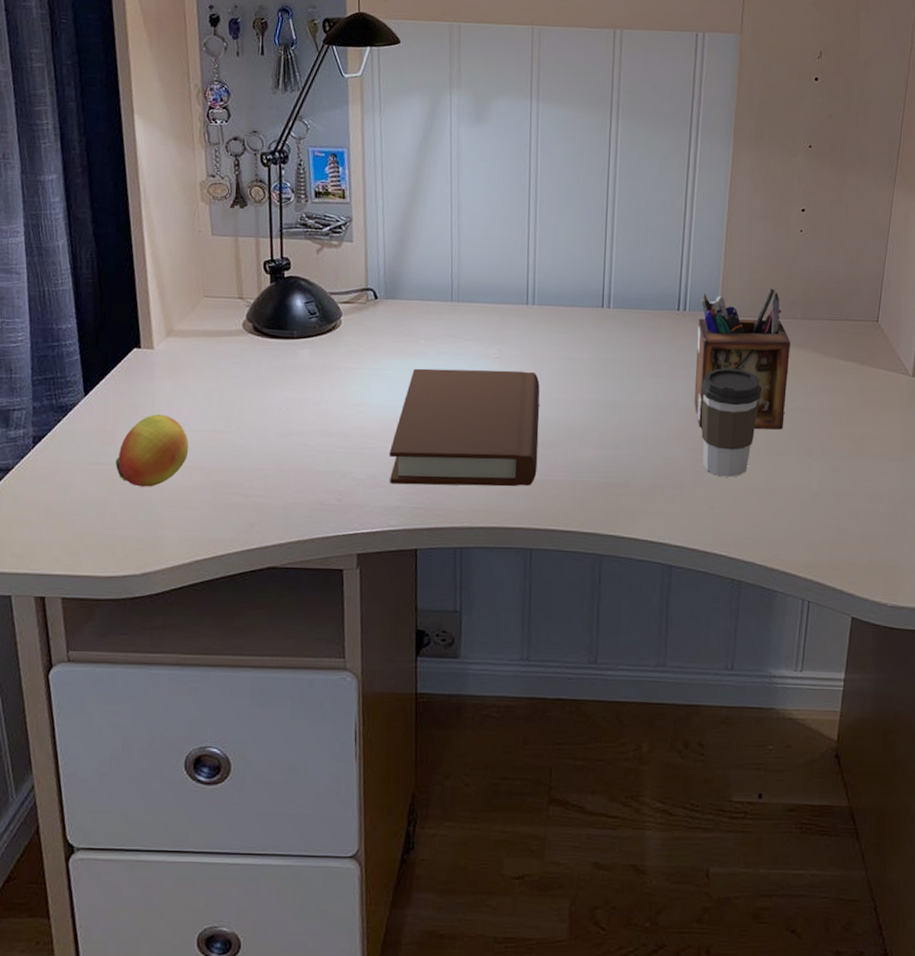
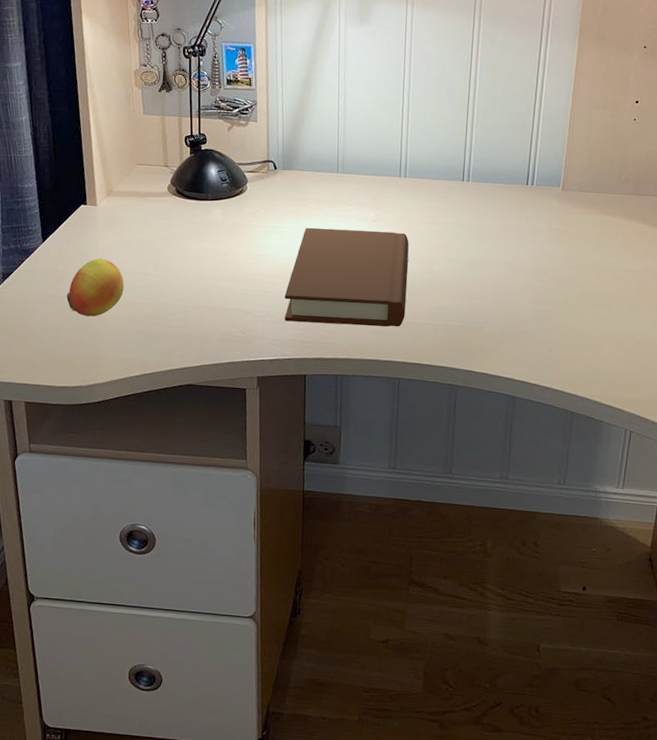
desk organizer: present [694,288,790,430] -> none [538,168,622,288]
coffee cup: present [700,367,762,477] -> none [543,234,597,326]

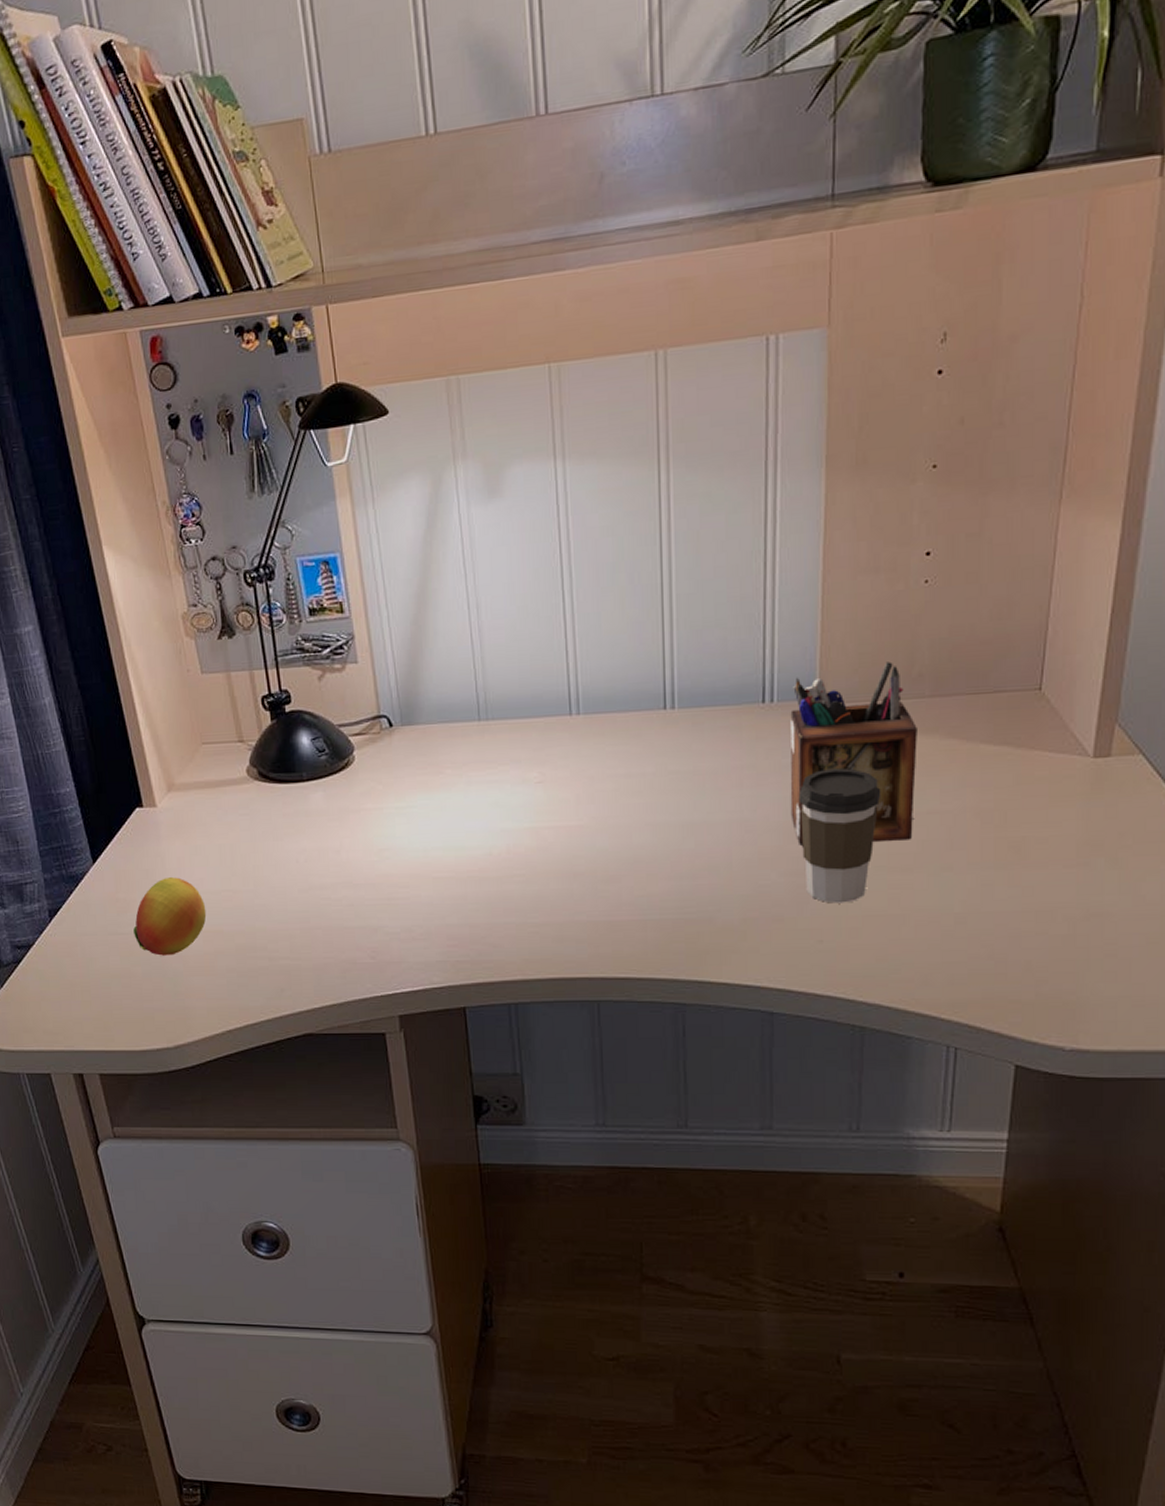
book: present [284,227,409,327] -> none [423,795,598,937]
desk organizer: none [538,168,622,288] -> present [790,661,917,846]
coffee cup: none [543,234,597,326] -> present [798,767,881,904]

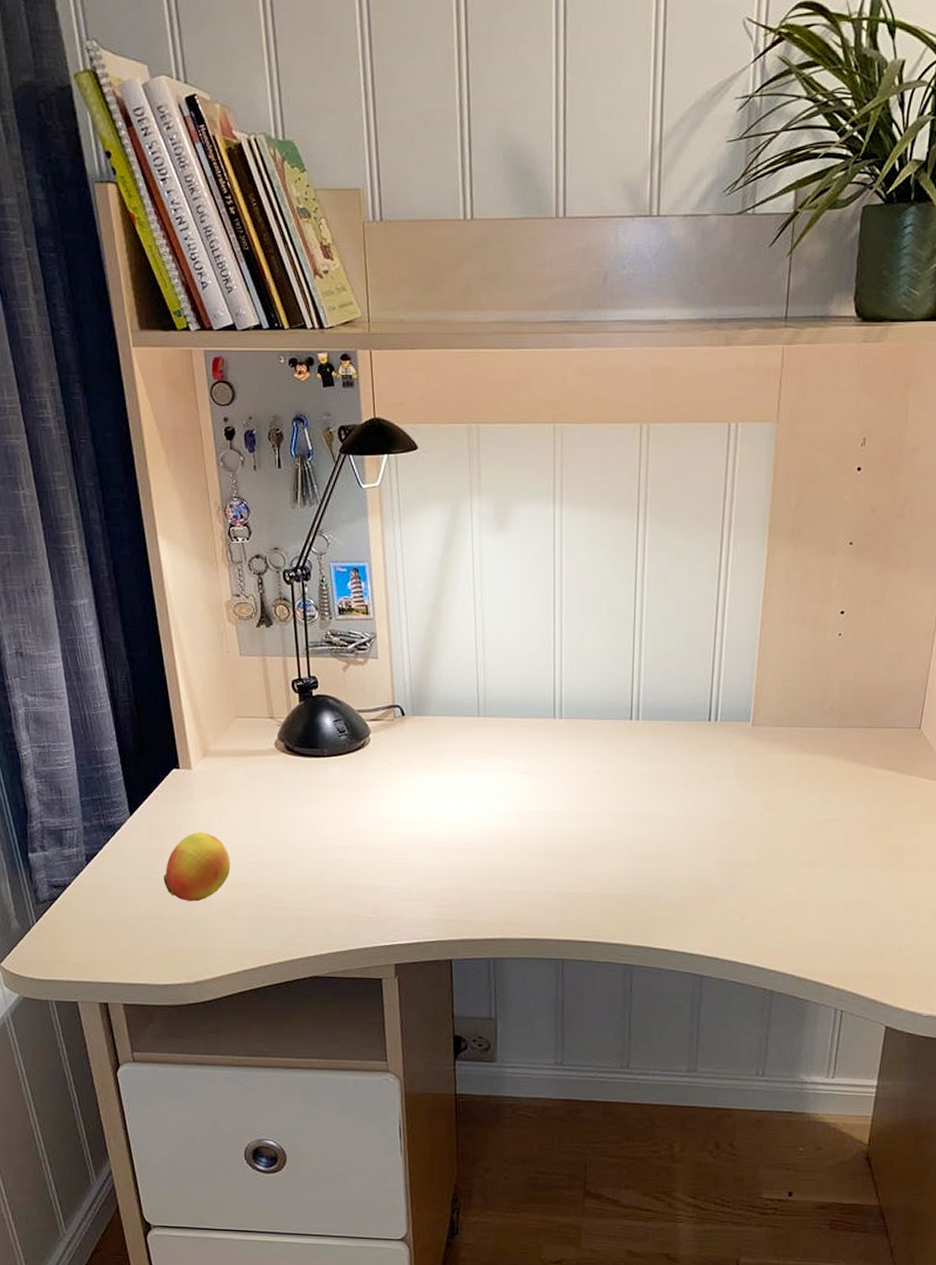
desk organizer: present [790,661,917,846] -> none [725,696,827,842]
coffee cup: present [798,767,881,904] -> none [732,778,797,889]

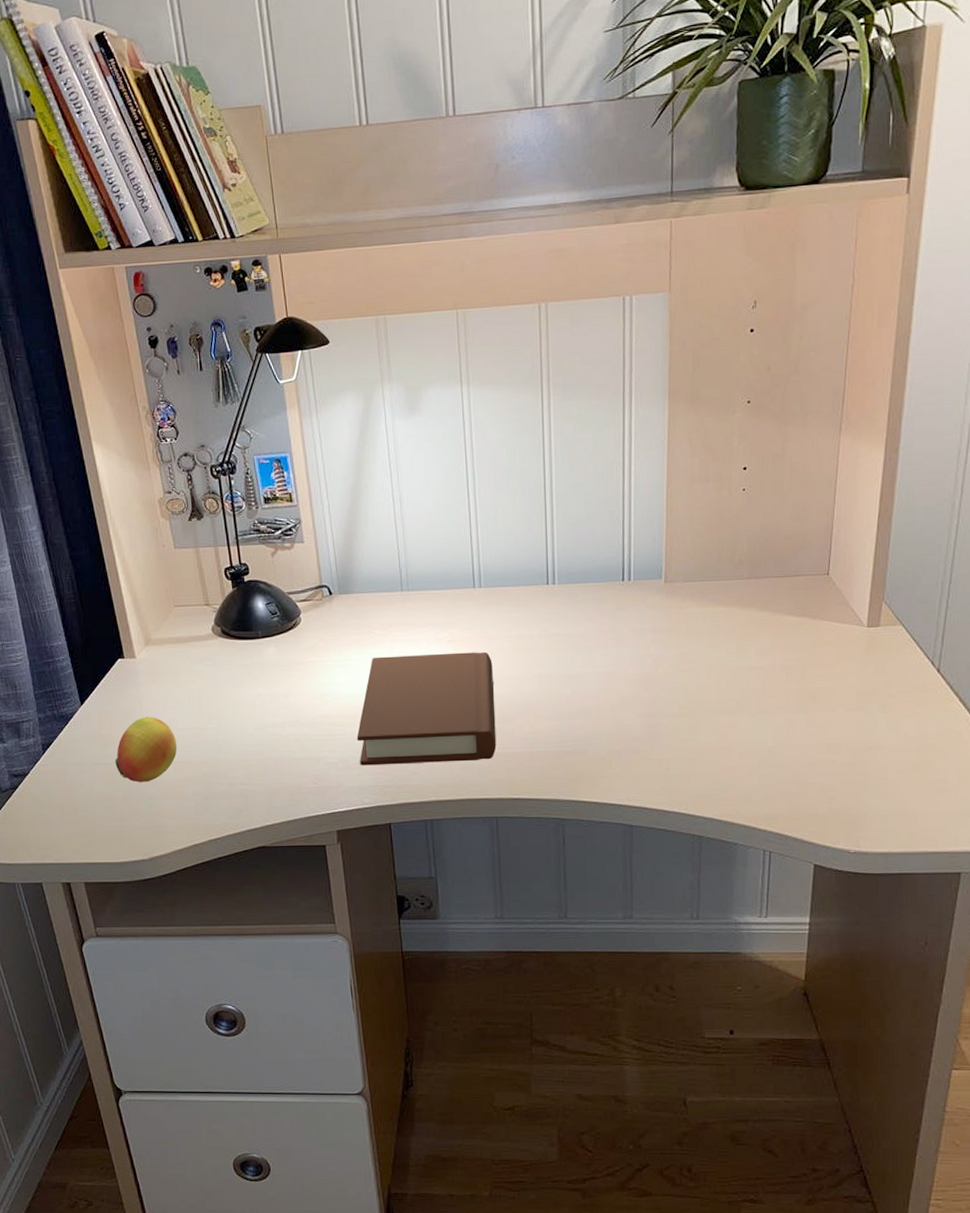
book: none [421,784,569,900] -> present [357,651,497,766]

